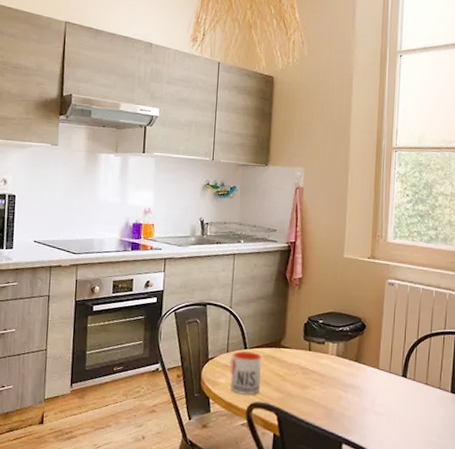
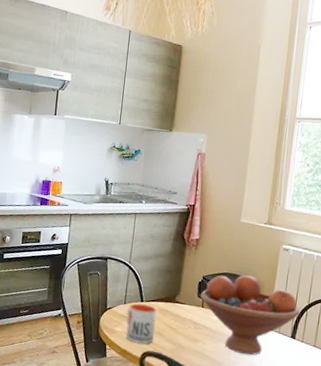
fruit bowl: none [307,313,410,399] -> present [201,275,300,356]

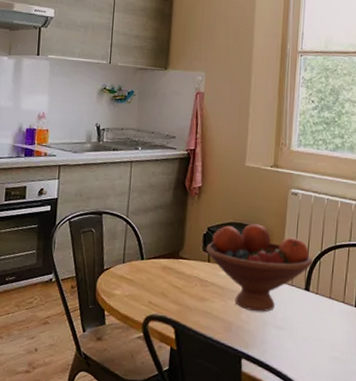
mug: present [126,303,157,344] -> none [125,261,159,308]

